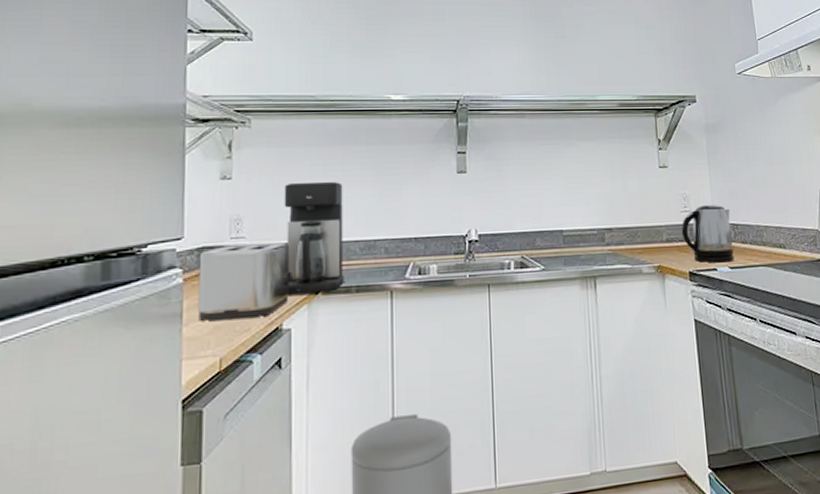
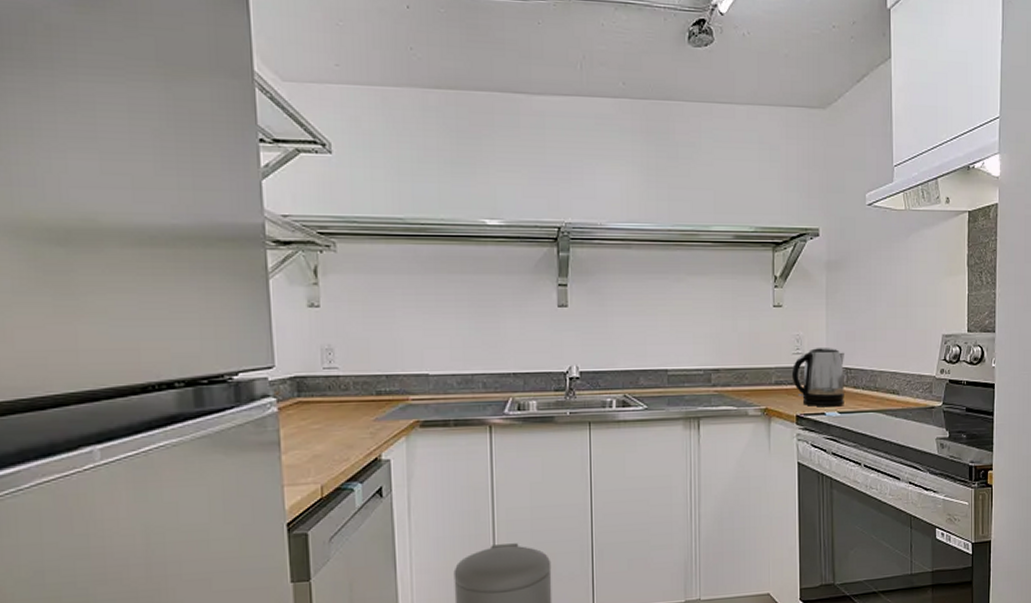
toaster: present [197,243,294,321] -> none [292,374,391,449]
coffee maker: present [284,182,344,295] -> none [375,313,442,427]

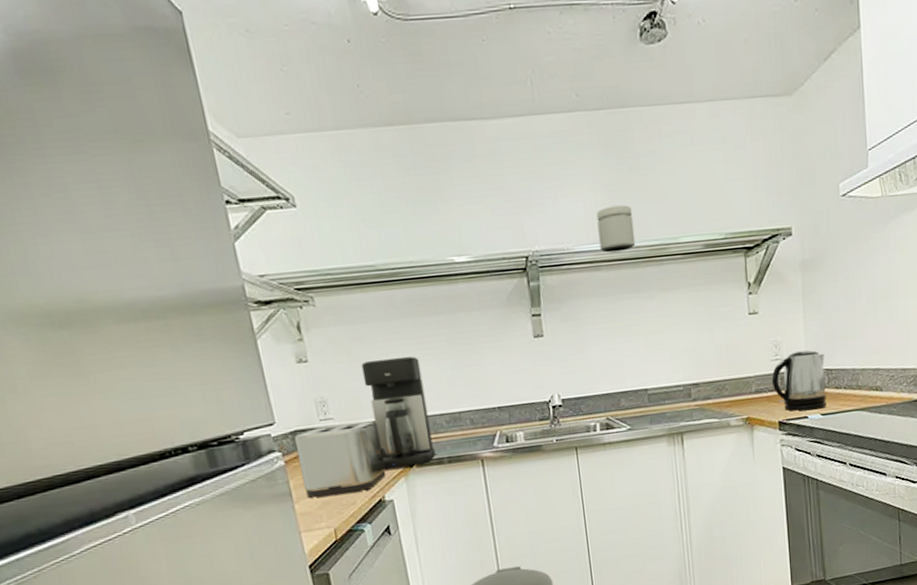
toaster: none [292,374,391,449] -> present [293,421,388,498]
coffee maker: none [375,313,442,427] -> present [361,356,436,470]
jar: none [632,189,668,233] -> present [596,205,636,253]

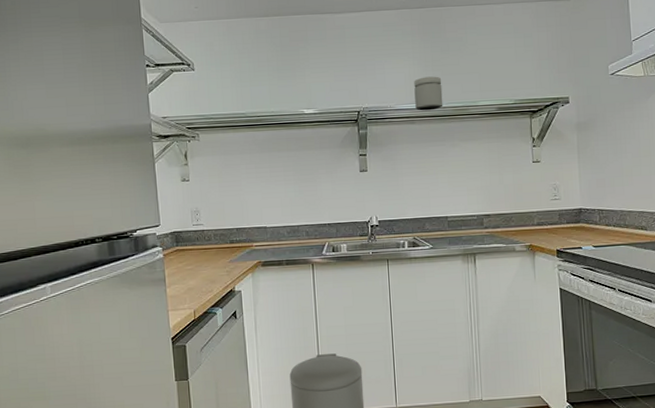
toaster: present [293,421,388,498] -> none [172,228,240,284]
coffee maker: present [361,356,436,470] -> none [228,181,277,266]
kettle: present [771,349,827,411] -> none [551,193,598,243]

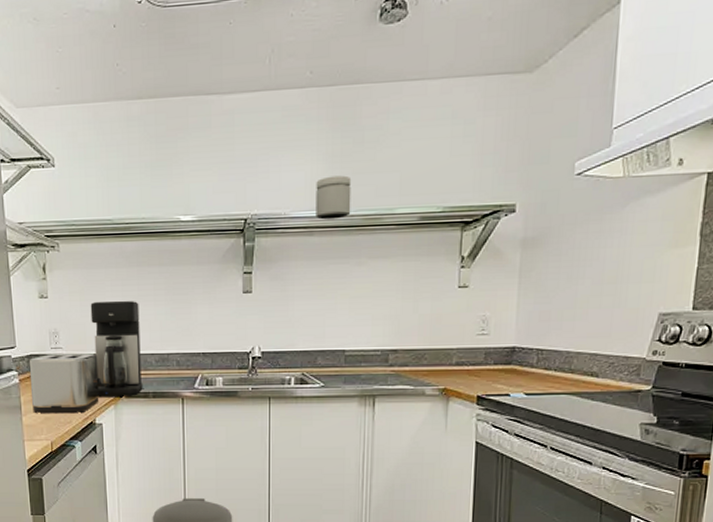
toaster: none [172,228,240,284] -> present [29,353,103,413]
coffee maker: none [228,181,277,266] -> present [90,301,143,397]

